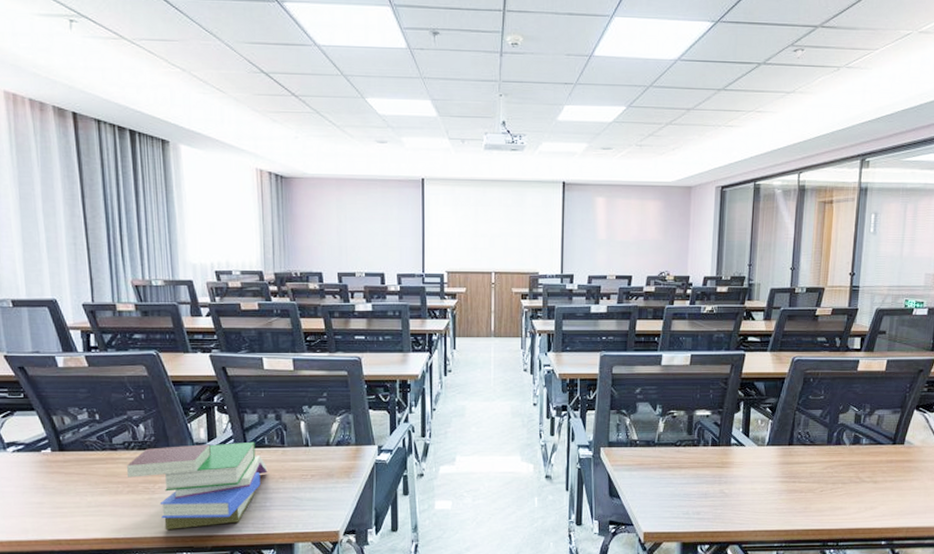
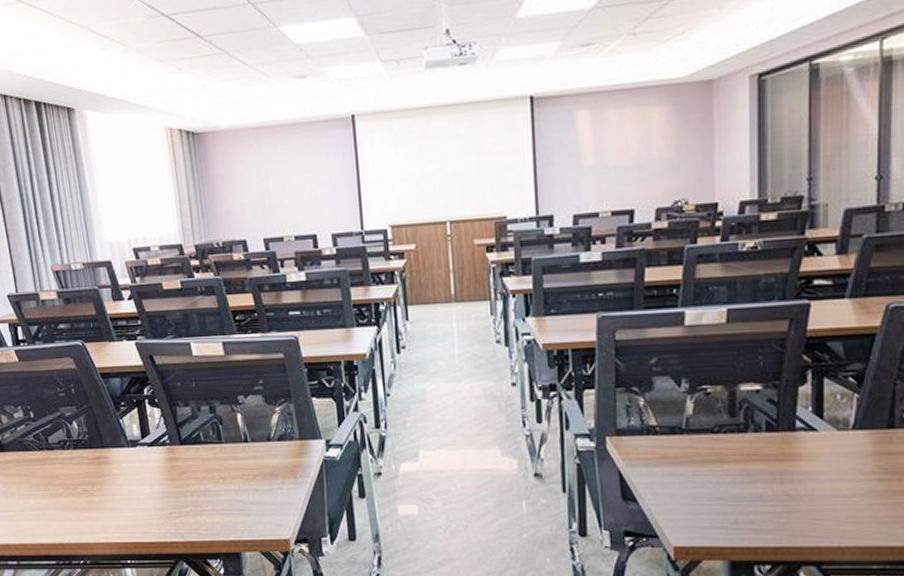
book: present [127,441,268,530] -> none [64,437,207,535]

